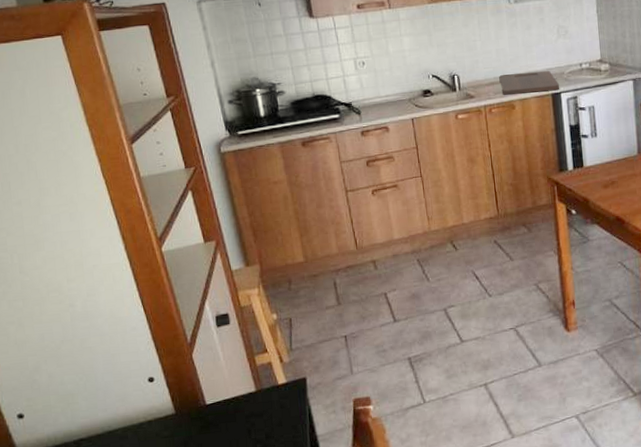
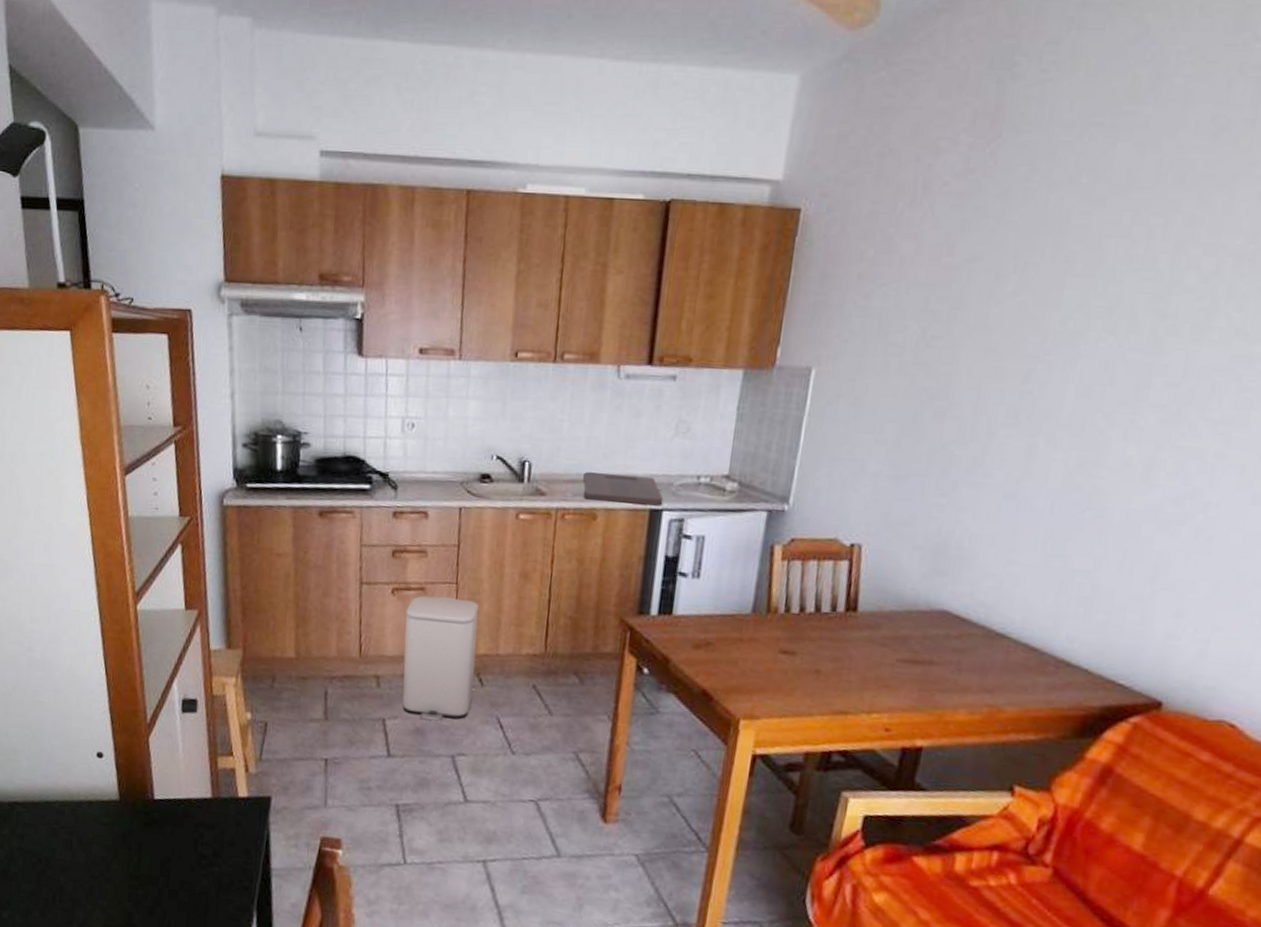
pedal bin: none [386,187,451,286] -> present [402,595,480,721]

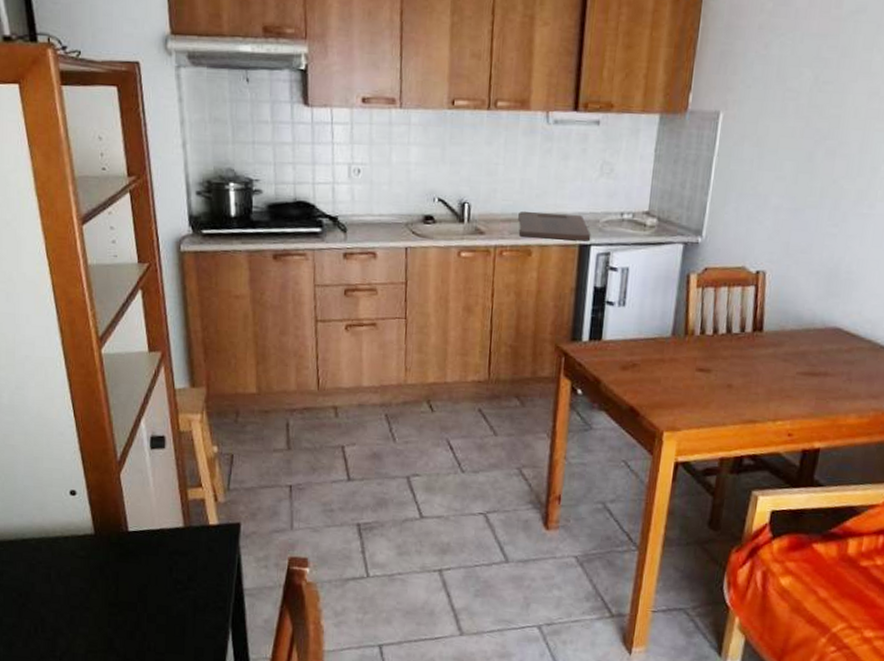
pedal bin: present [402,595,480,721] -> none [359,330,427,446]

